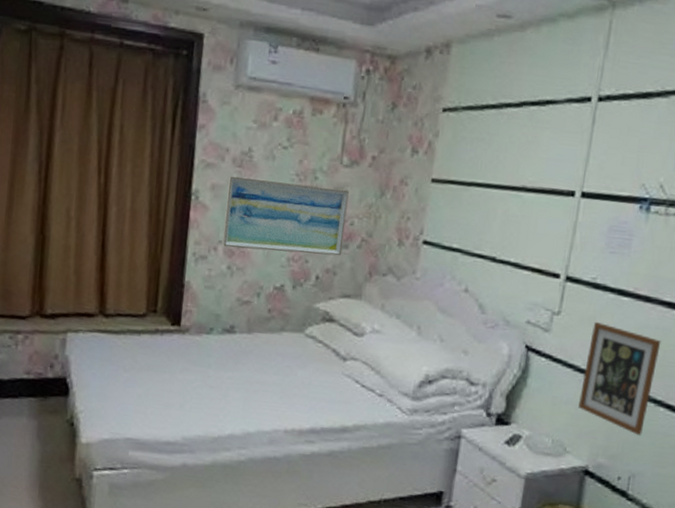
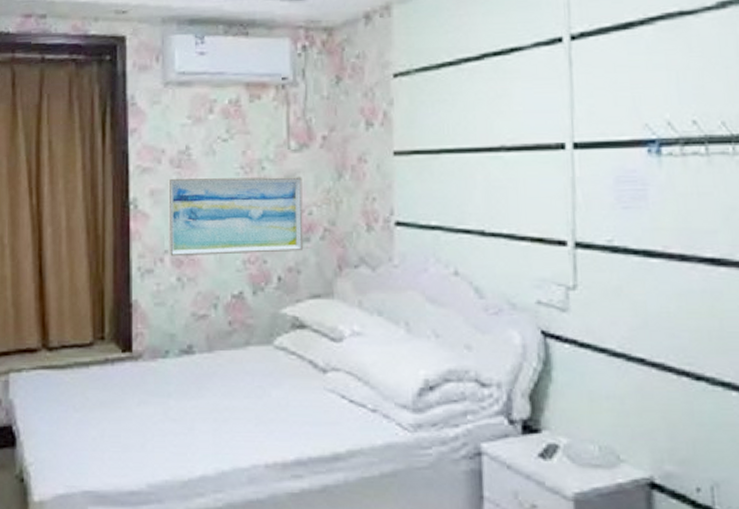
picture frame: present [578,321,661,436] -> none [621,292,717,431]

